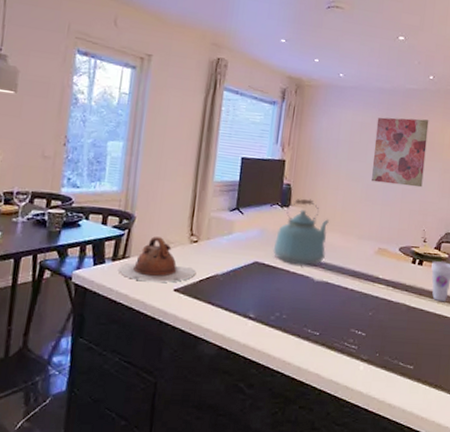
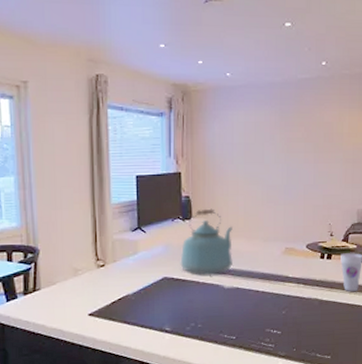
teapot: present [119,236,196,283] -> none [32,266,108,311]
wall art: present [372,117,429,188] -> none [270,110,325,182]

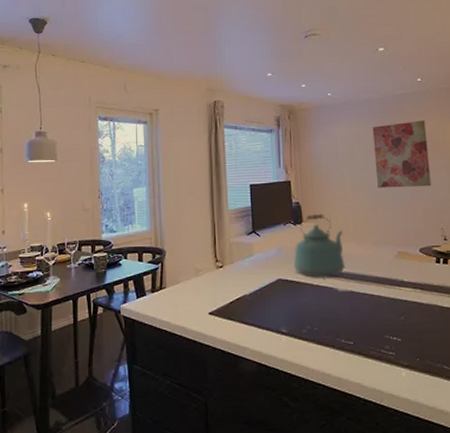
wall art: none [270,110,325,182] -> present [372,120,431,188]

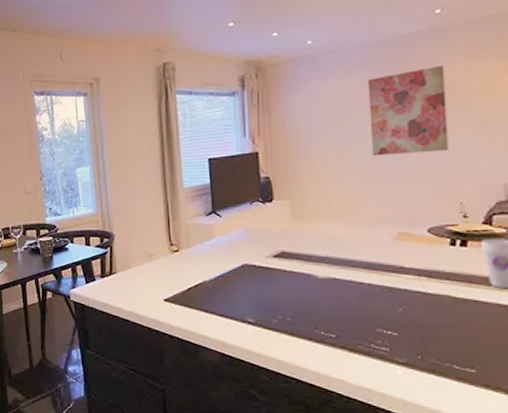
kettle: present [293,213,345,278] -> none [261,189,327,263]

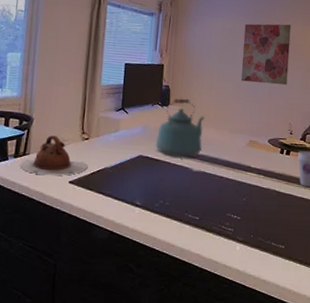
teapot: none [109,251,183,295] -> present [20,135,88,176]
kettle: none [261,189,327,263] -> present [155,98,204,157]

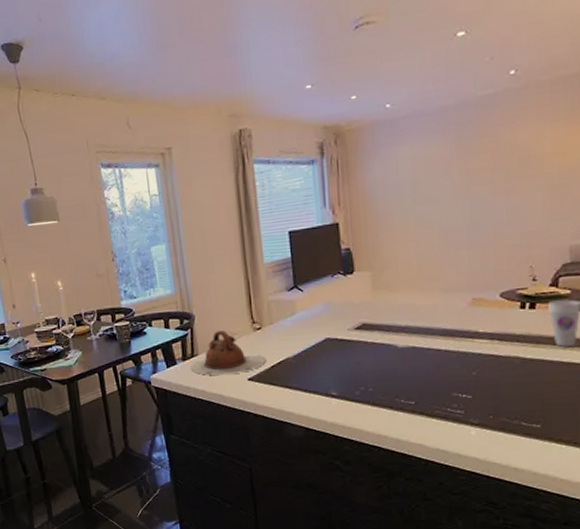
kettle: present [155,98,204,157] -> none [343,259,406,334]
wall art: present [241,23,291,86] -> none [444,129,521,223]

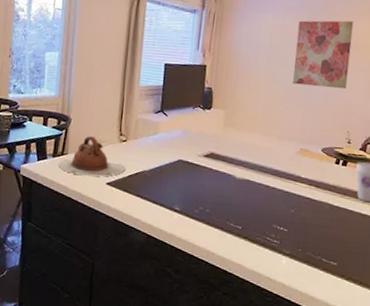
wall art: none [444,129,521,223] -> present [293,20,354,90]

